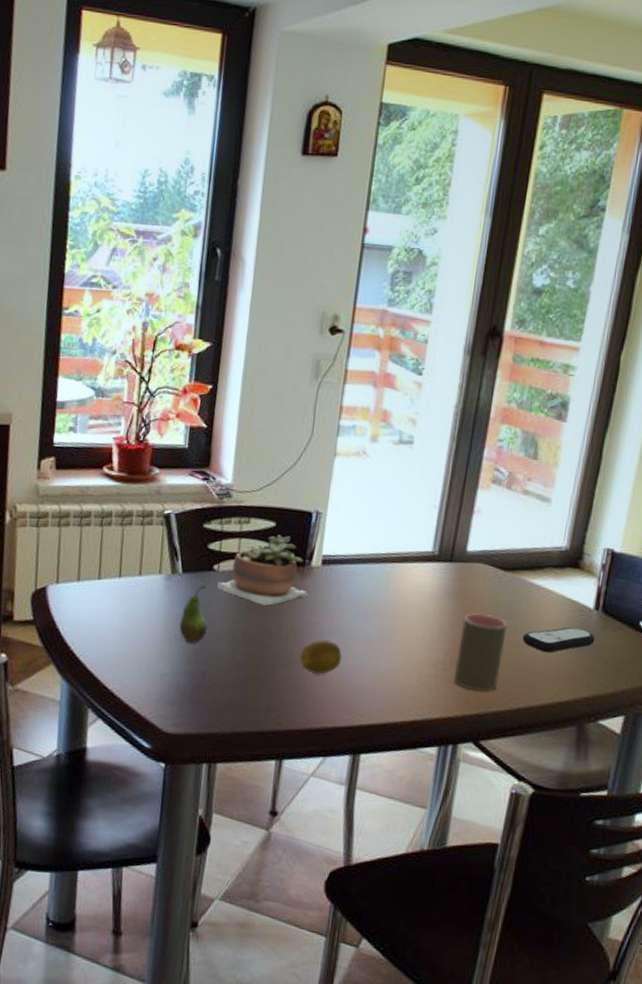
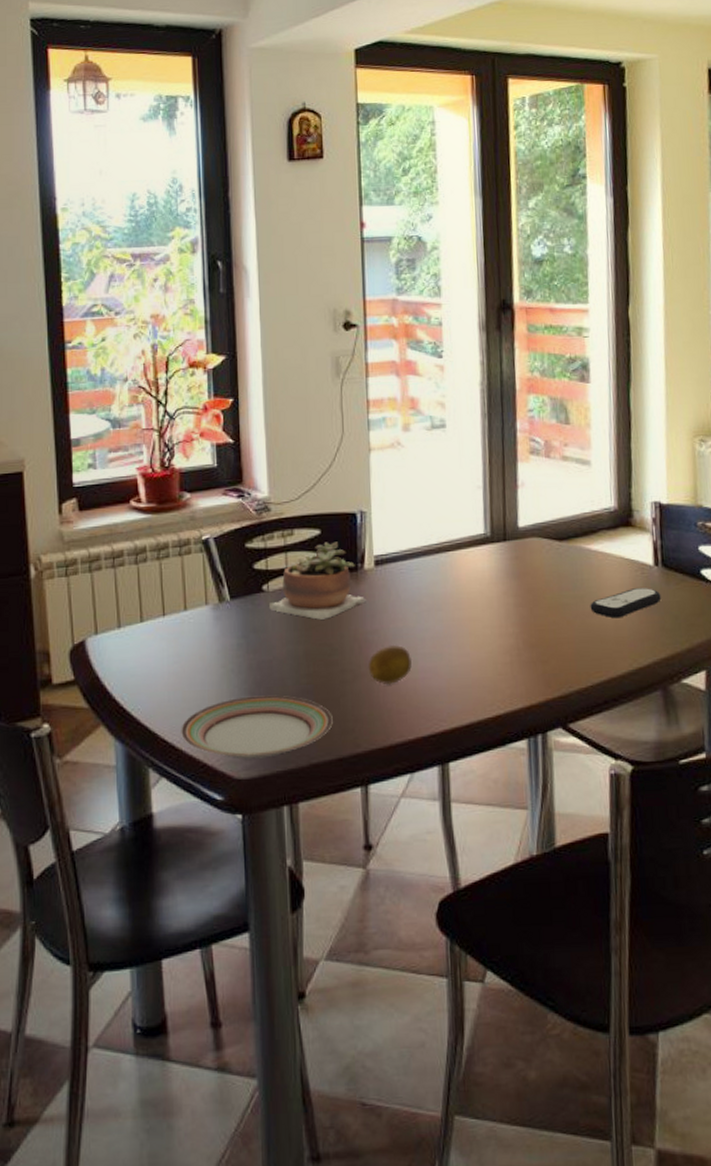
plate: none [121,661,260,719] -> present [181,695,333,759]
fruit: present [179,585,208,644] -> none [235,609,266,675]
cup: present [454,612,508,692] -> none [527,588,575,671]

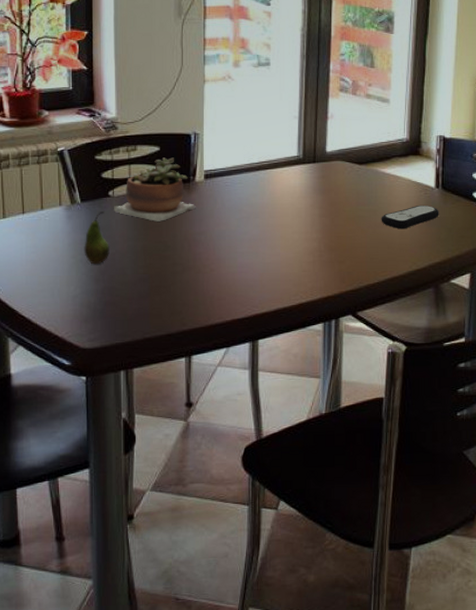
plate: present [181,695,333,759] -> none [36,282,164,333]
fruit: none [235,609,266,675] -> present [84,210,110,265]
fruit: present [368,644,412,685] -> none [195,244,231,277]

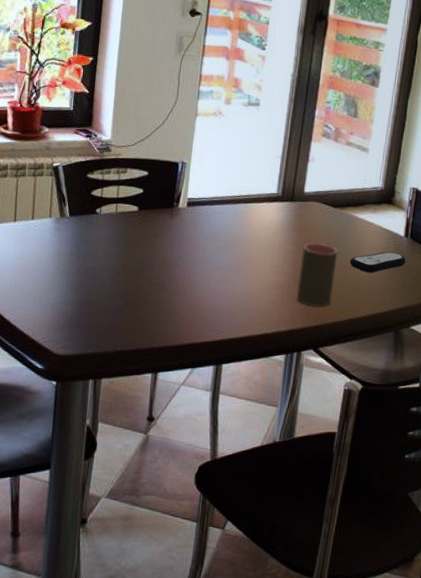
fruit: present [84,210,110,265] -> none [67,226,92,277]
succulent plant: present [114,157,196,222] -> none [99,182,177,242]
cup: none [329,203,368,270] -> present [297,242,338,308]

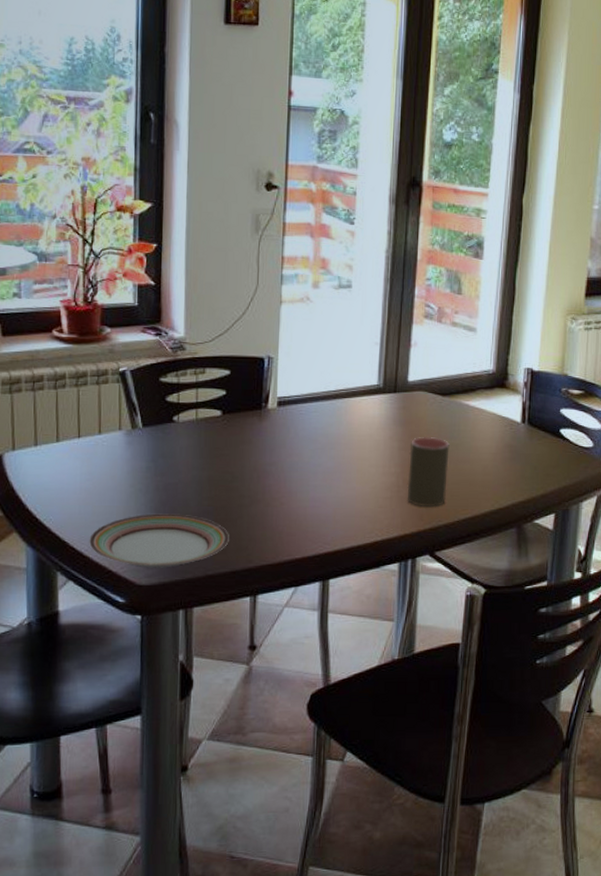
plate: none [16,292,137,341] -> present [89,513,229,568]
remote control: present [350,251,406,273] -> none [463,440,525,466]

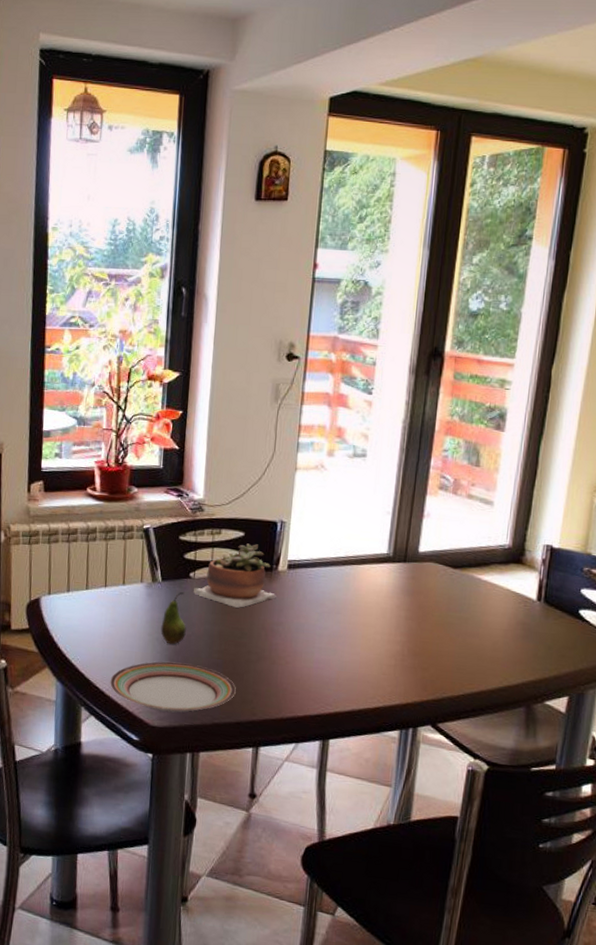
fruit: none [144,437,172,495] -> present [161,591,186,645]
succulent plant: none [178,382,267,450] -> present [194,543,276,608]
cup: present [407,436,450,508] -> none [412,607,459,679]

